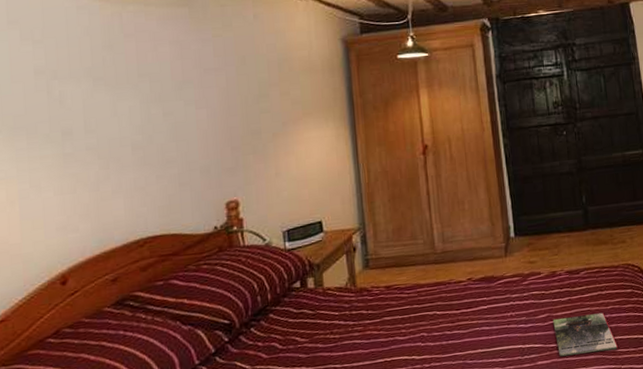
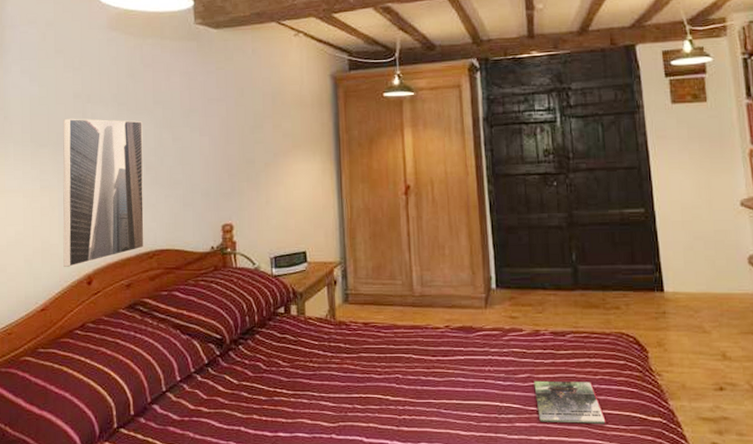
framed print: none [21,96,133,269] -> present [63,118,144,268]

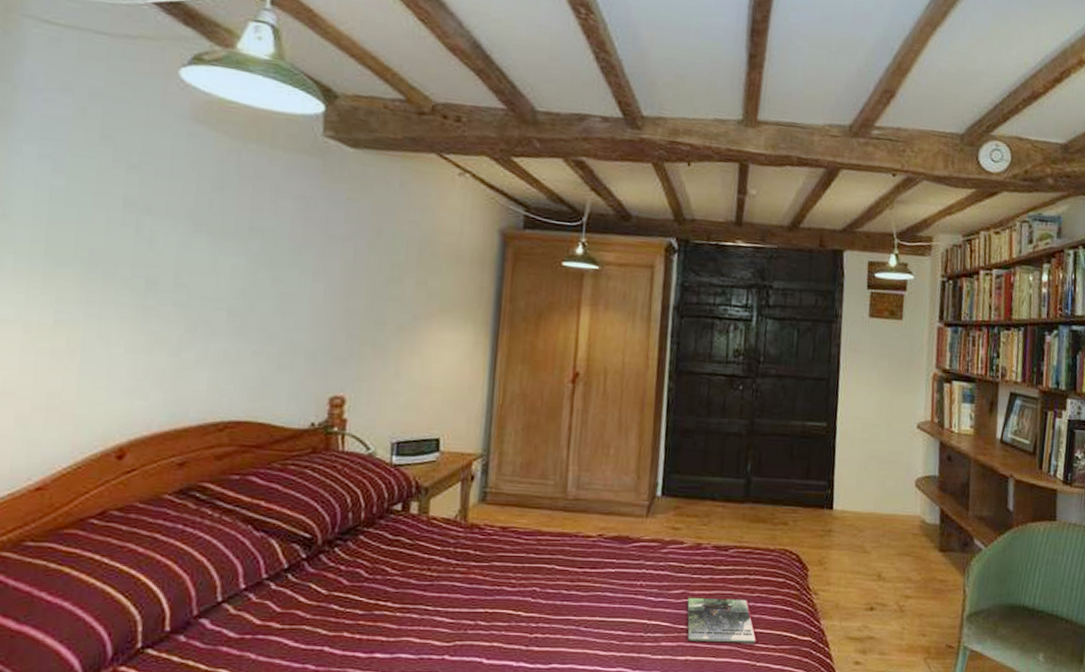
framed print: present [63,118,144,268] -> none [80,231,229,435]

